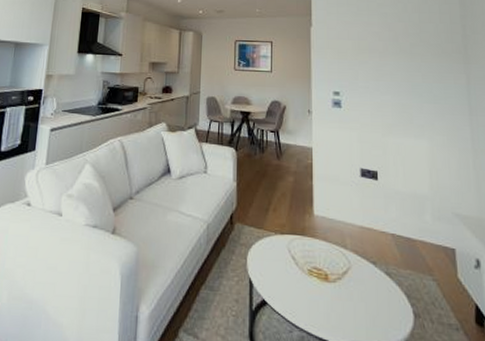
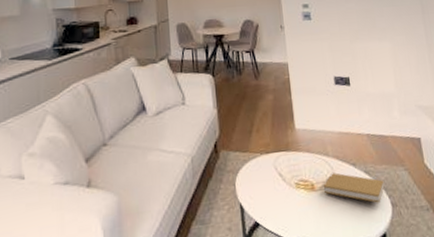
book: none [337,267,407,309] -> present [323,173,385,203]

